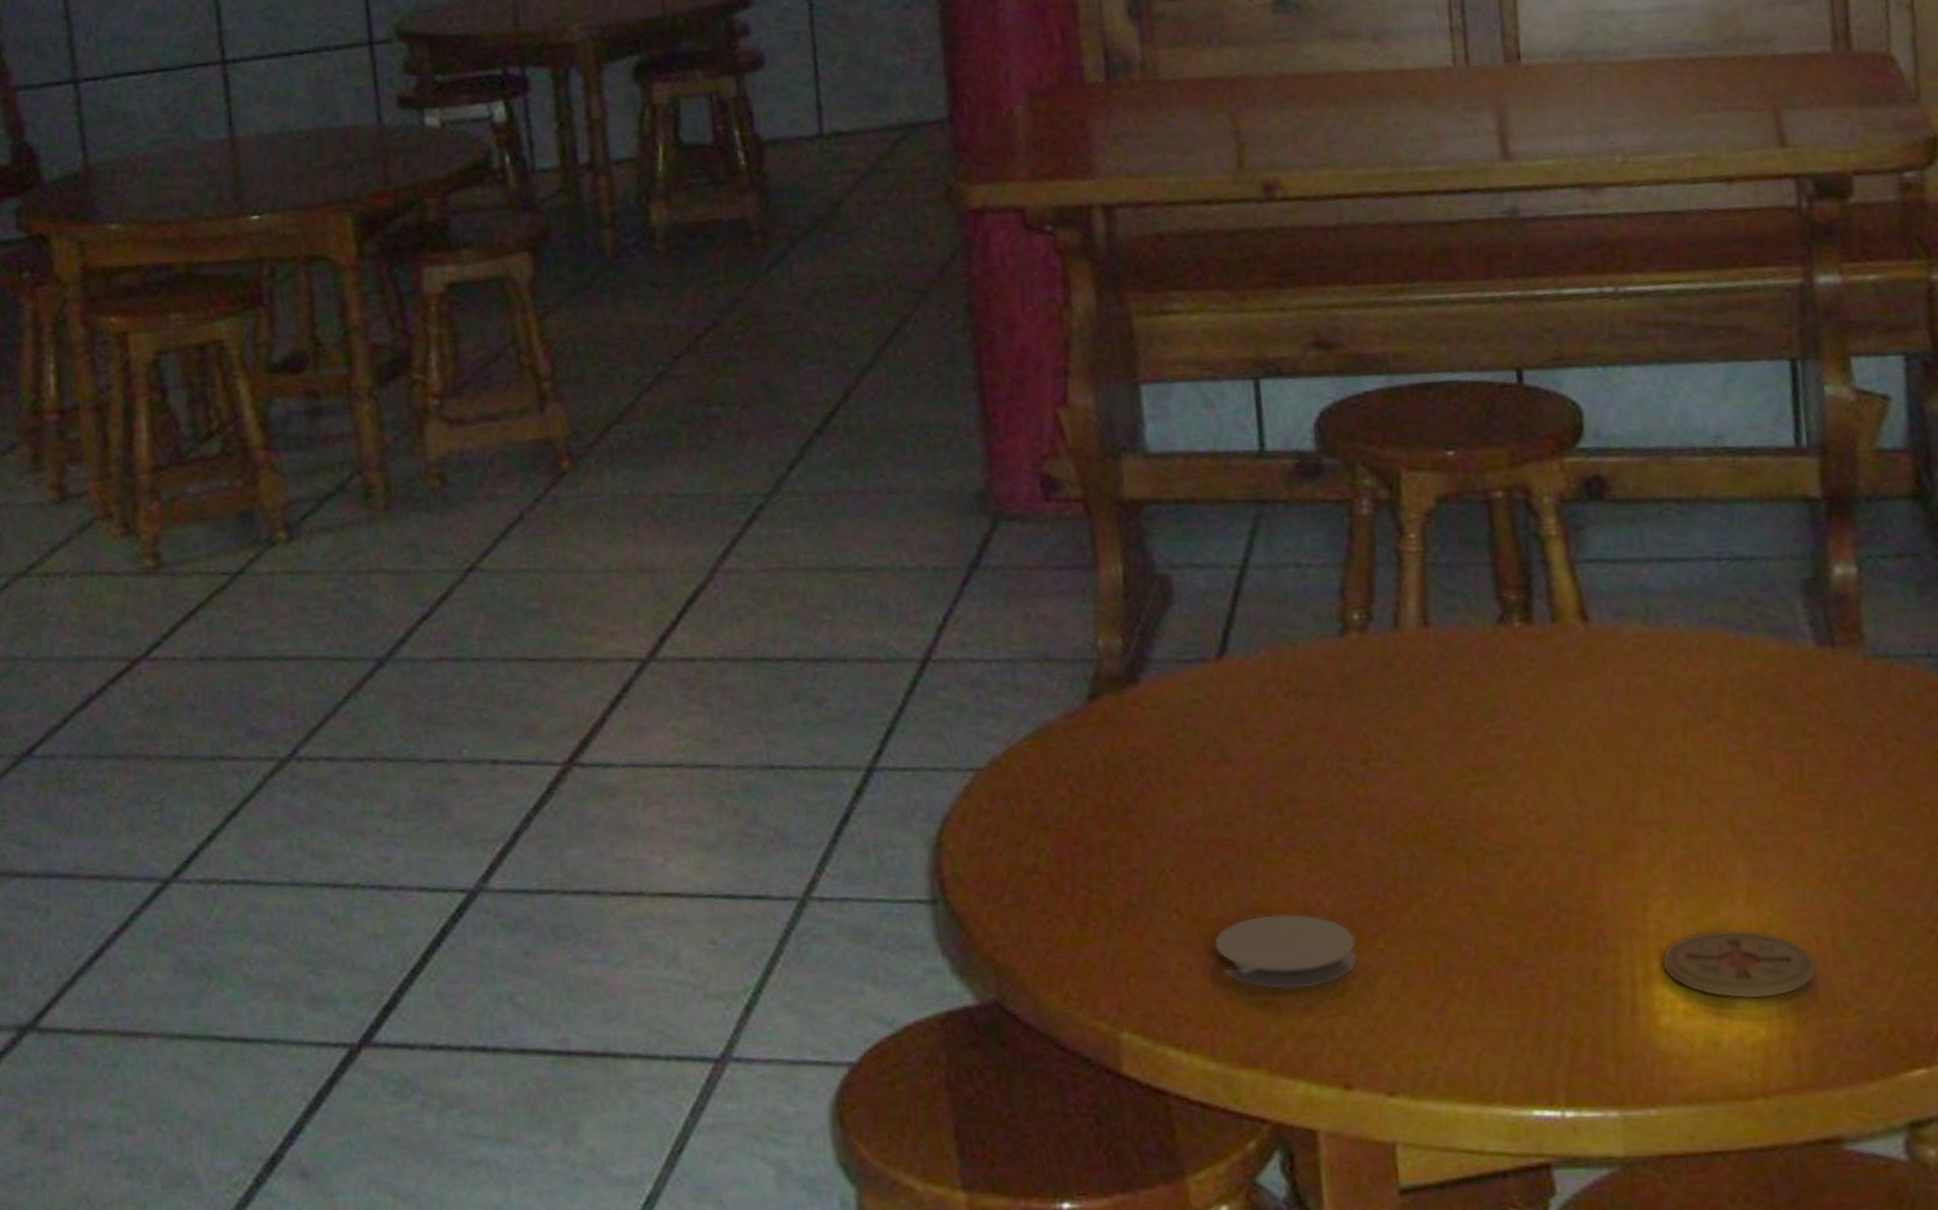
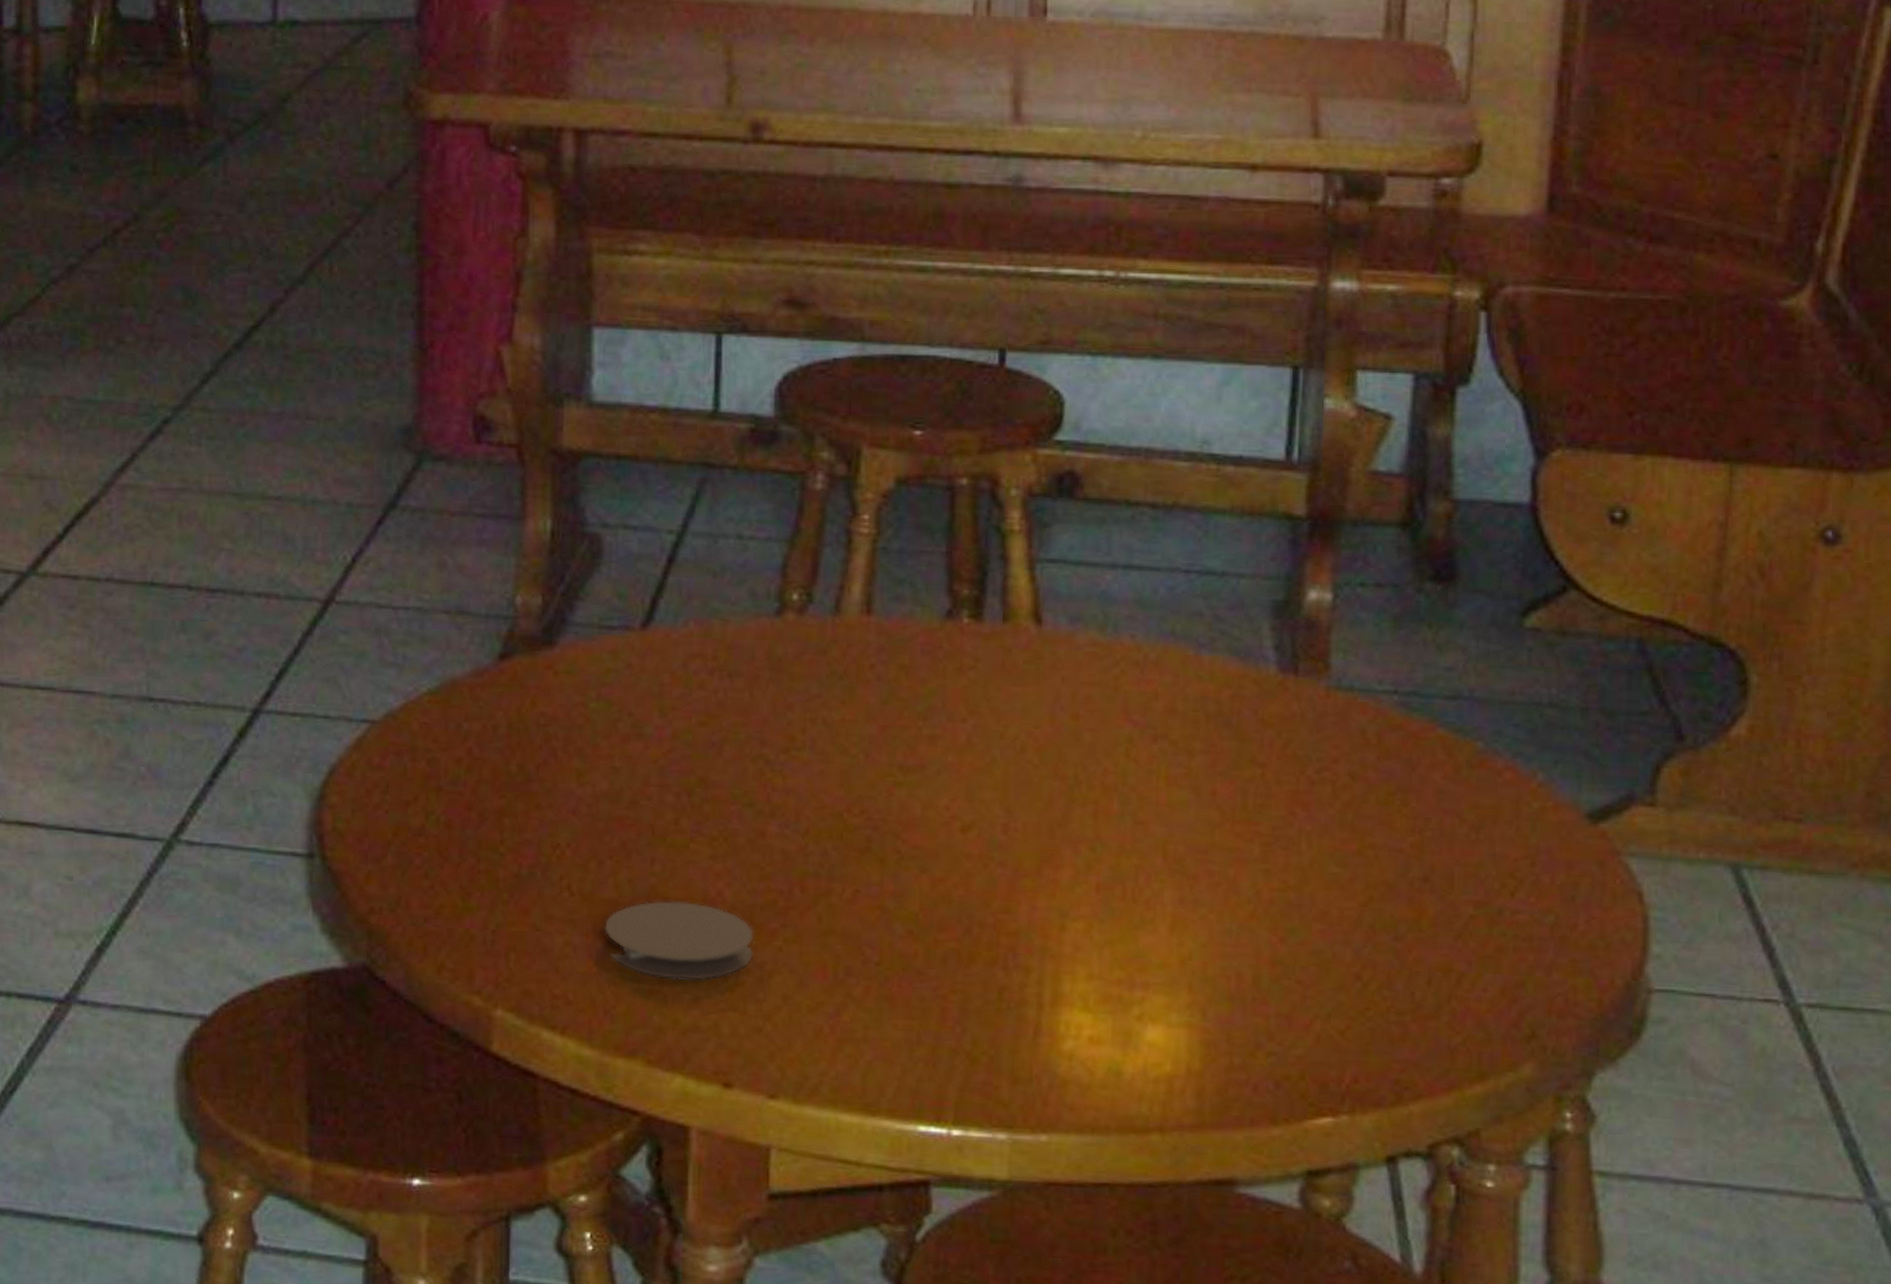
coaster: present [1662,930,1817,999] -> none [1073,958,1233,1032]

